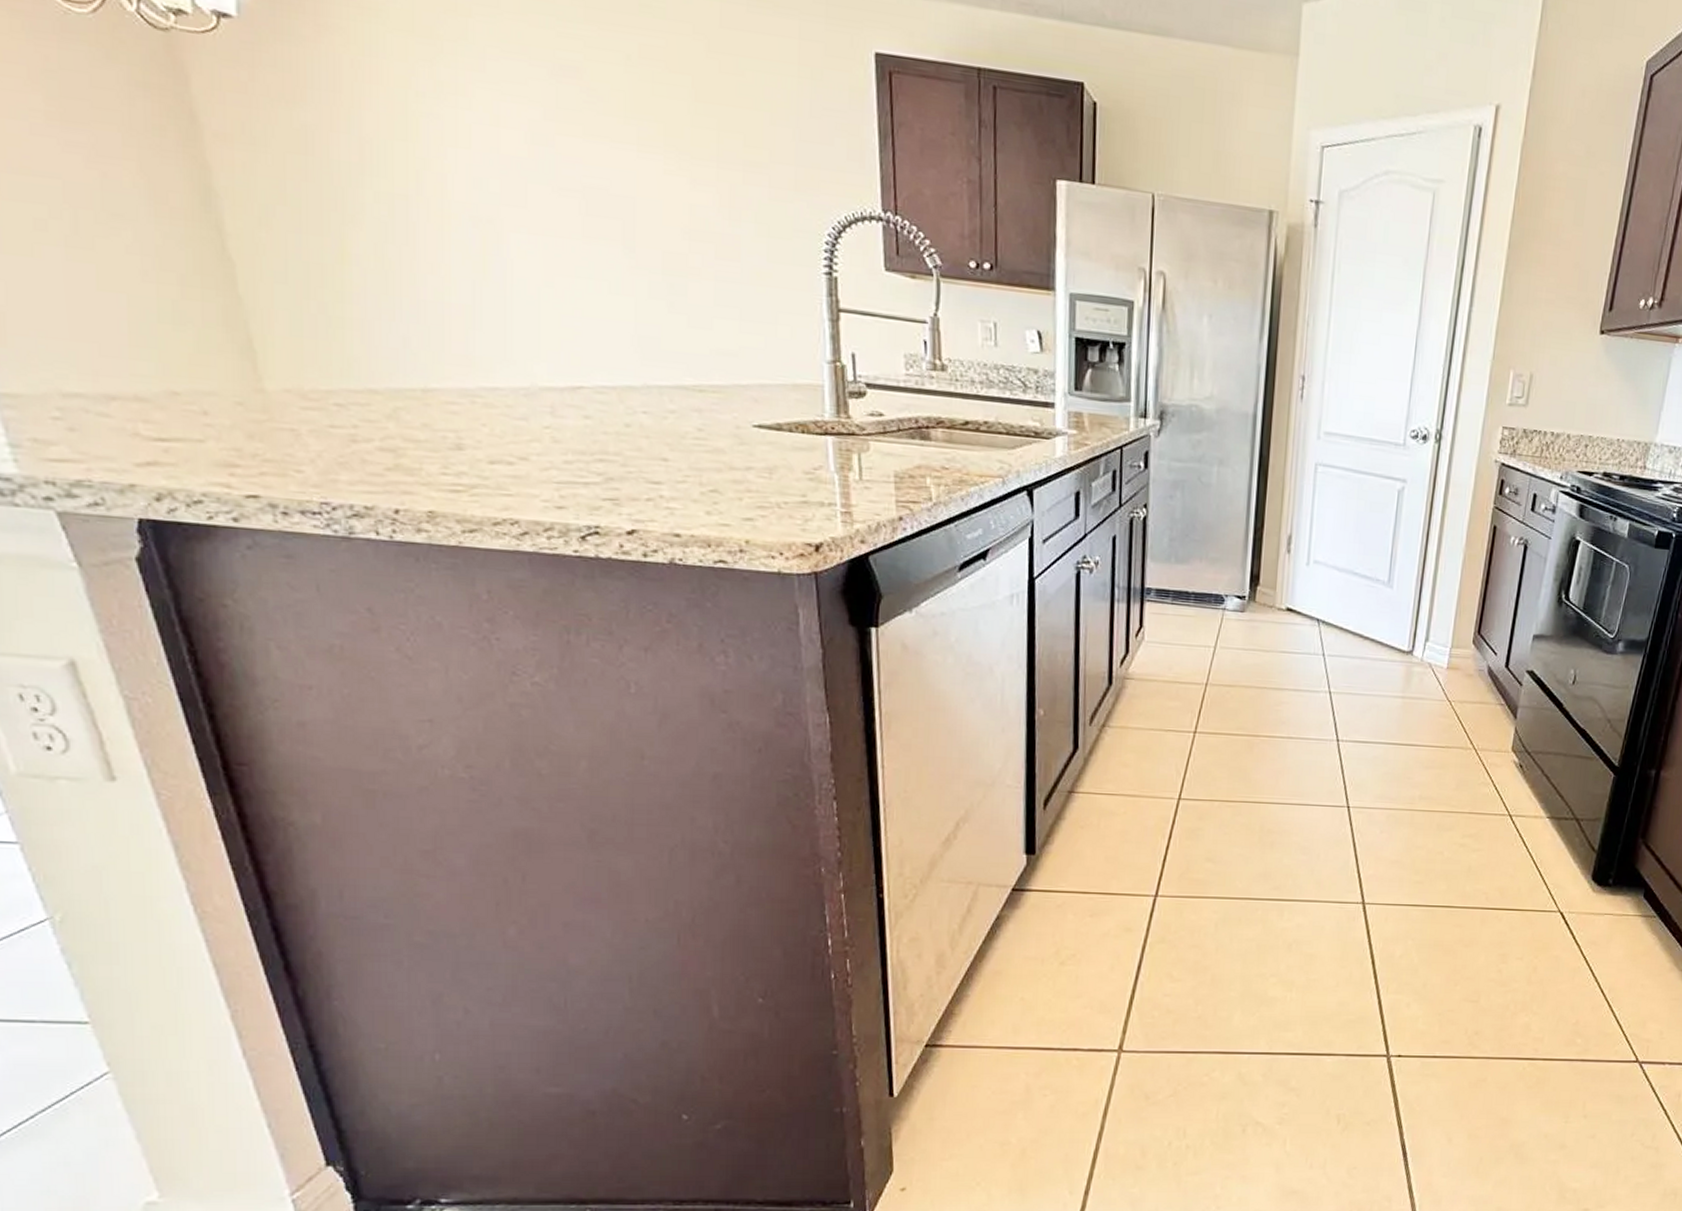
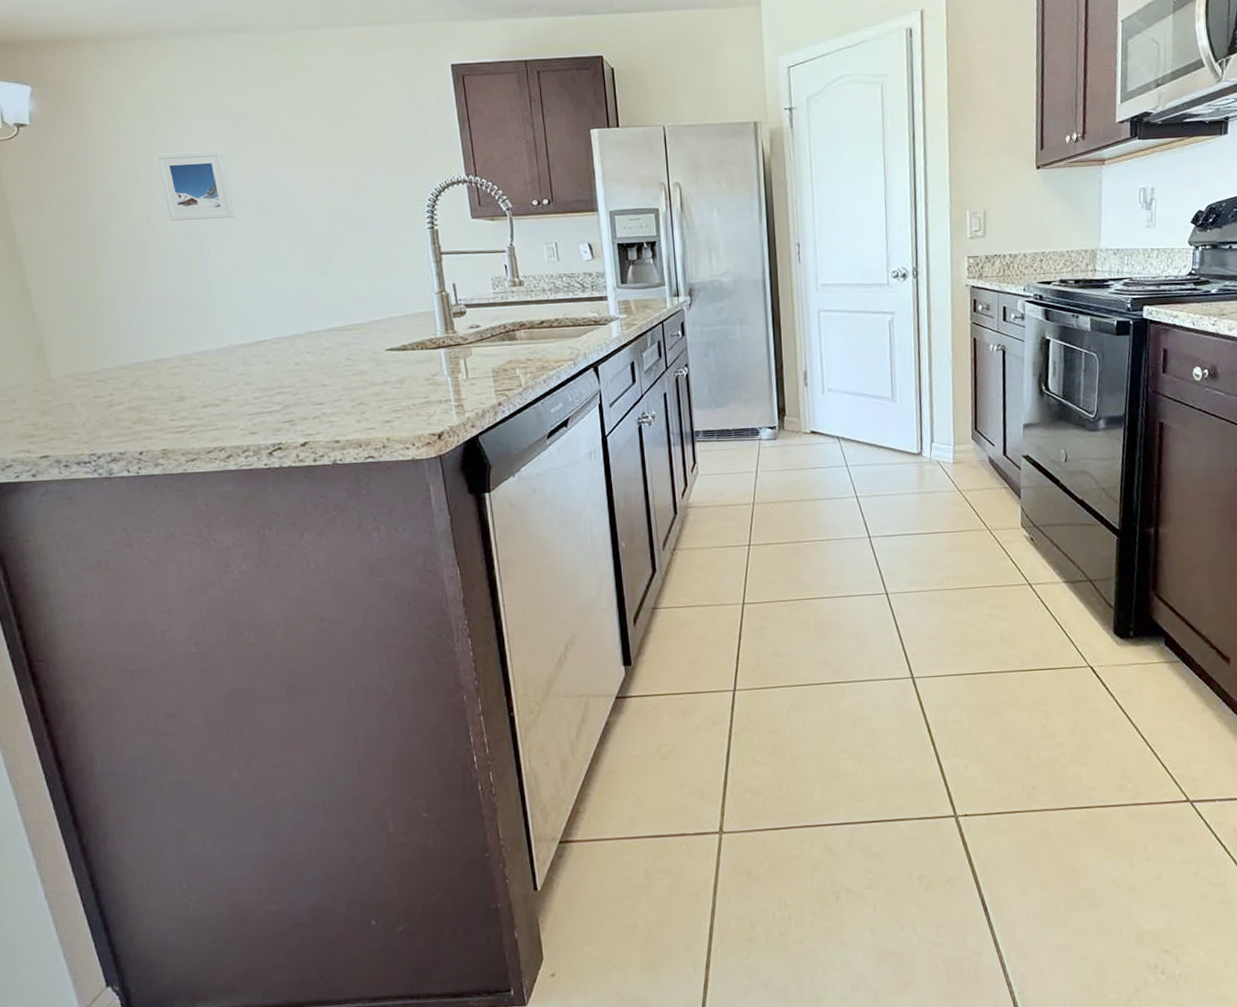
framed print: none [433,98,550,210] -> present [155,151,235,221]

